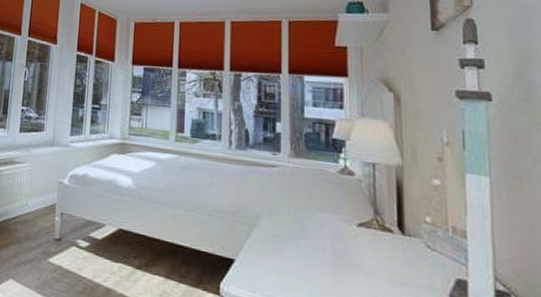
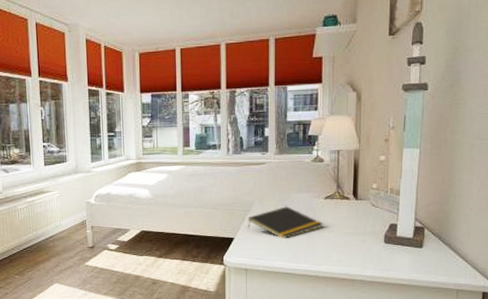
notepad: none [253,227,358,273] -> present [248,206,324,238]

